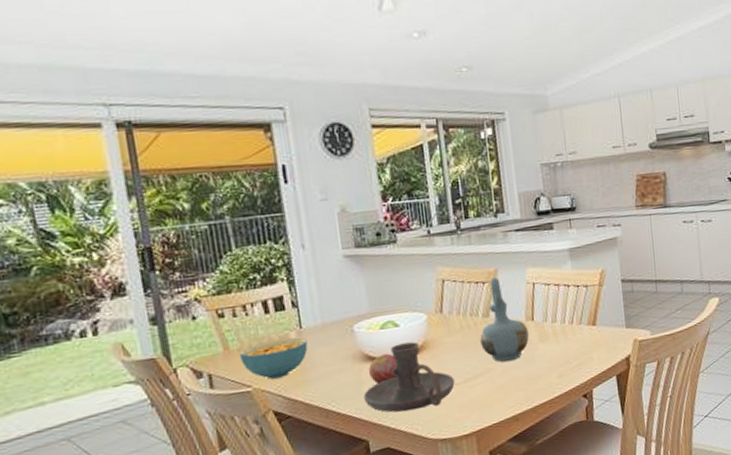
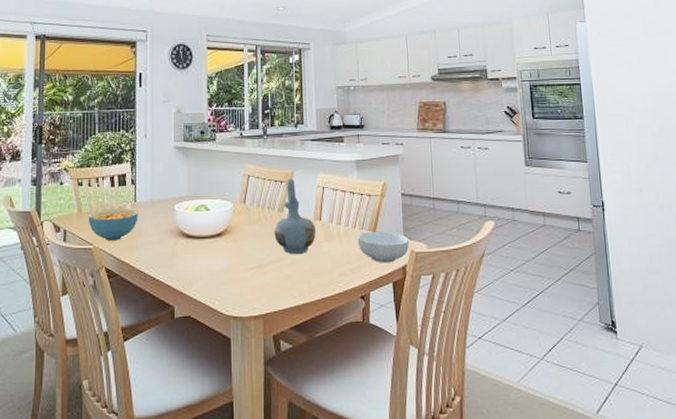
candle holder: present [363,341,455,413] -> none [175,225,250,286]
apple: present [368,353,398,384] -> none [181,232,204,257]
cereal bowl: none [575,322,632,357] -> present [357,231,409,263]

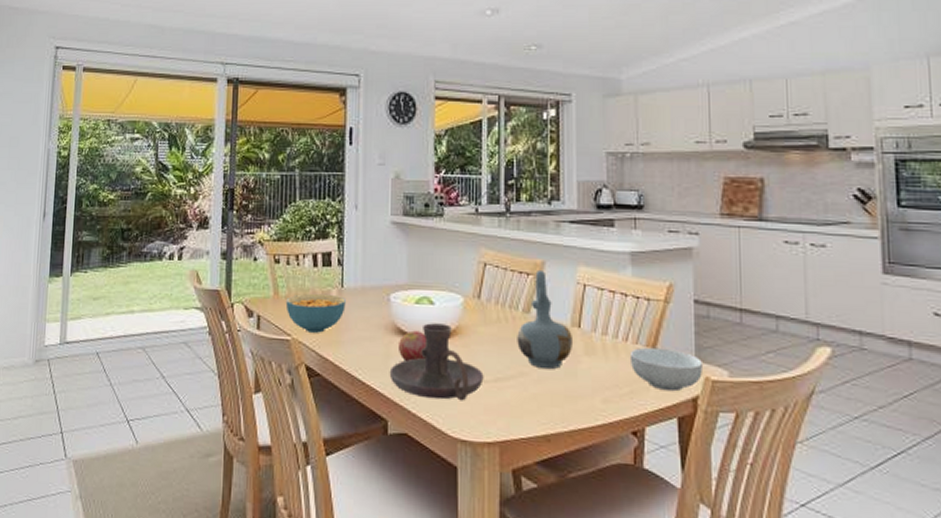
candle holder: none [175,225,250,286] -> present [389,323,484,401]
apple: none [181,232,204,257] -> present [397,330,426,361]

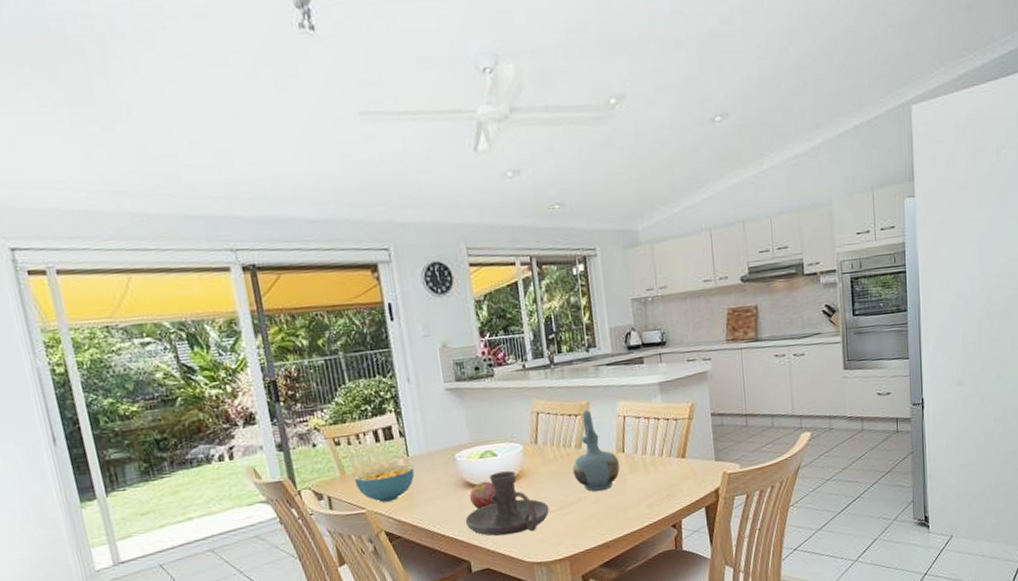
cereal bowl: present [629,347,702,392] -> none [665,455,721,489]

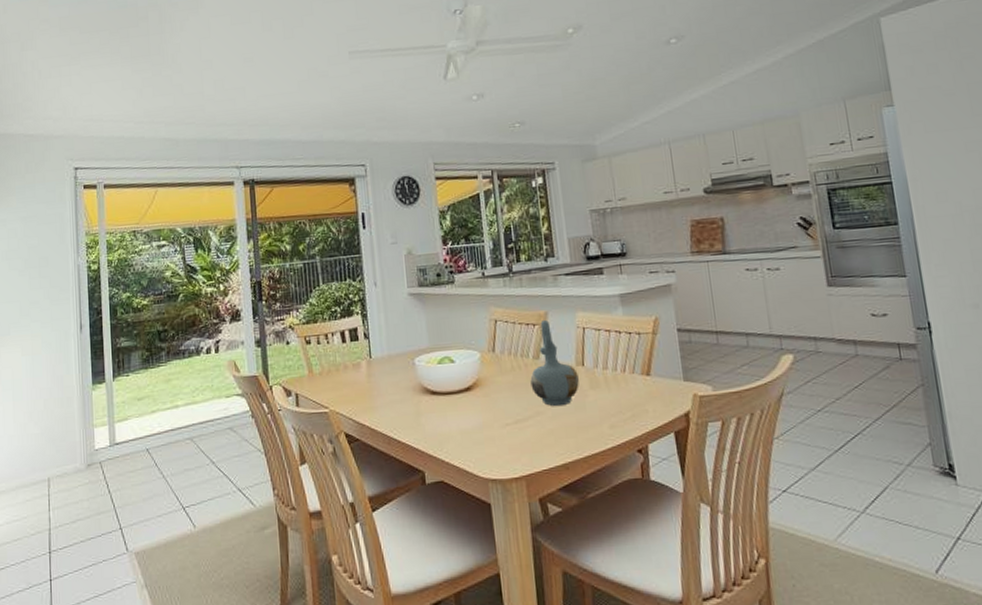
cereal bowl: present [354,464,415,503] -> none [320,365,376,403]
candle holder: present [465,470,549,536] -> none [421,378,506,447]
apple: present [469,481,496,509] -> none [426,388,452,416]

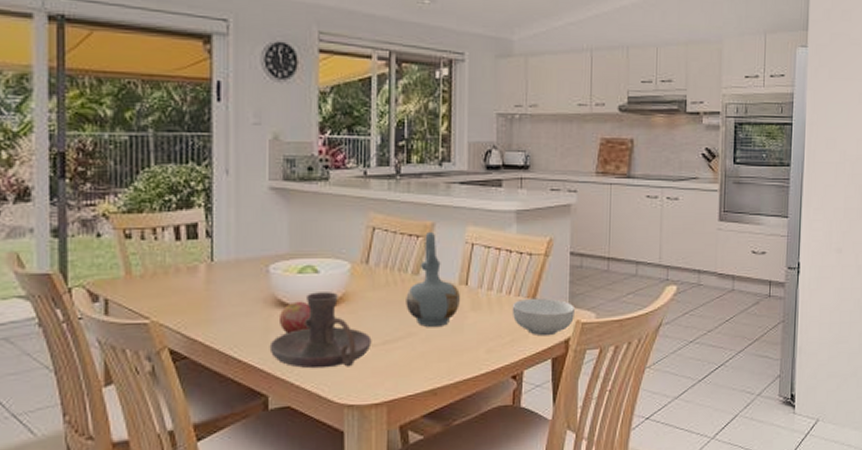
candle holder: none [421,378,506,447] -> present [269,292,372,369]
apple: none [426,388,452,416] -> present [278,301,310,333]
cereal bowl: none [628,373,691,411] -> present [512,297,574,337]

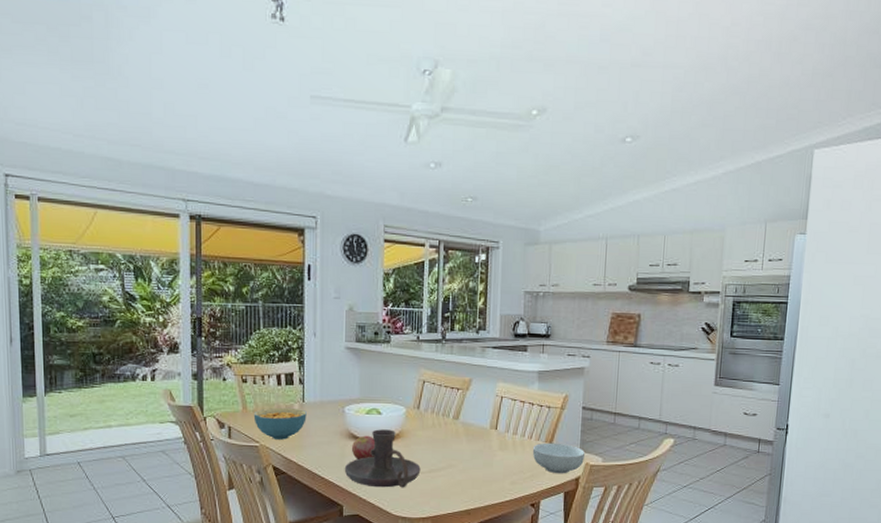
cereal bowl: none [141,269,217,313] -> present [253,407,307,440]
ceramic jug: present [406,232,460,328] -> none [447,386,491,462]

